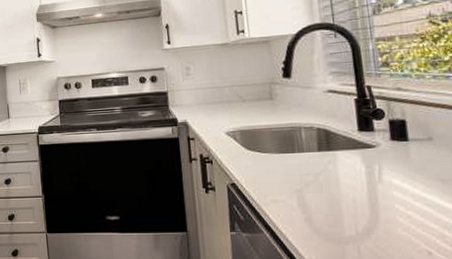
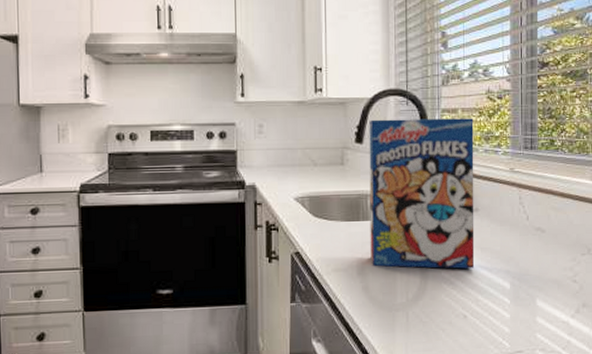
cereal box: none [295,44,436,202] -> present [369,118,475,269]

